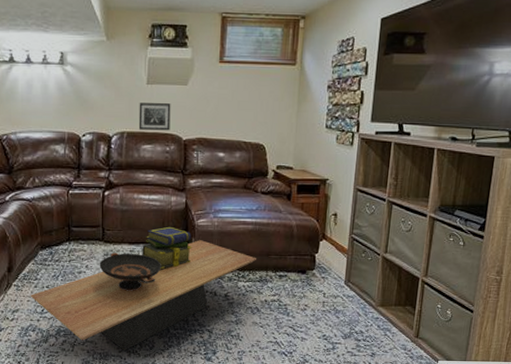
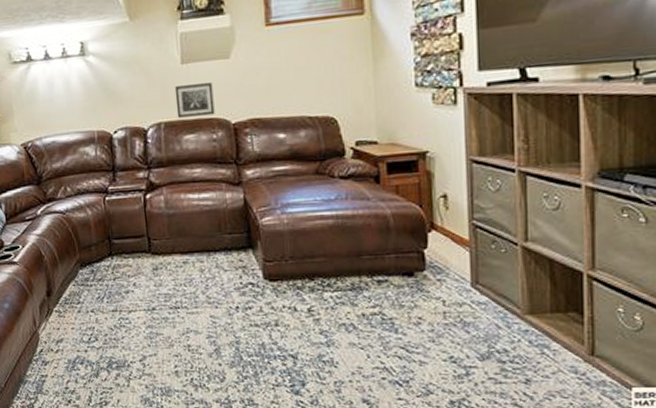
coffee table: present [30,240,256,351] -> none [74,243,344,384]
decorative bowl: present [99,252,161,291] -> none [148,265,223,311]
stack of books: present [142,226,192,269] -> none [197,229,259,281]

